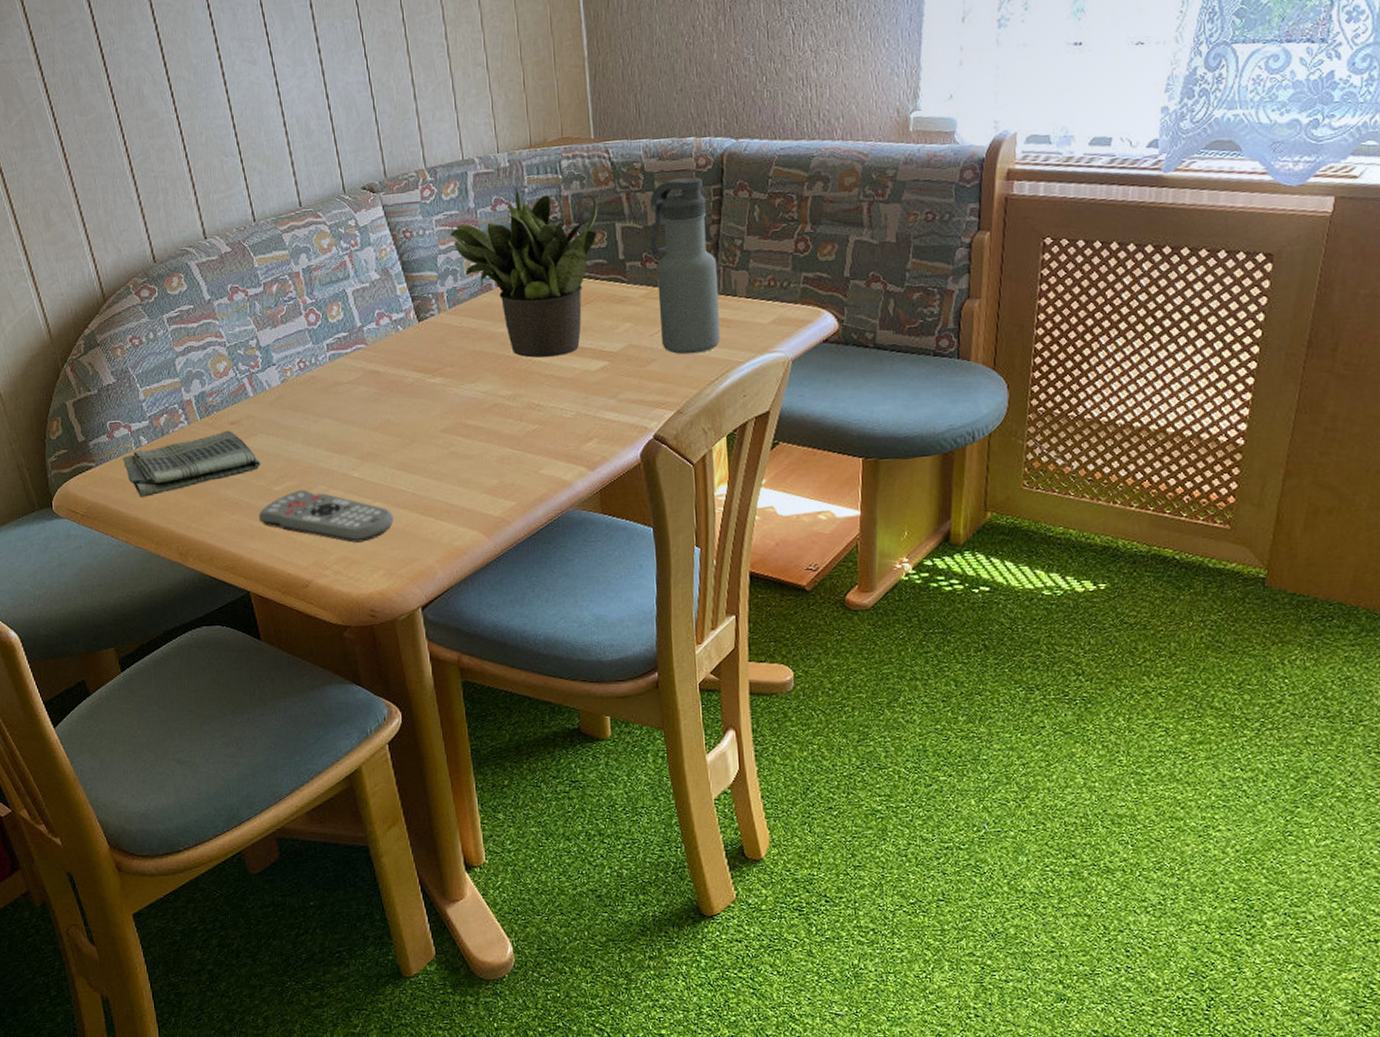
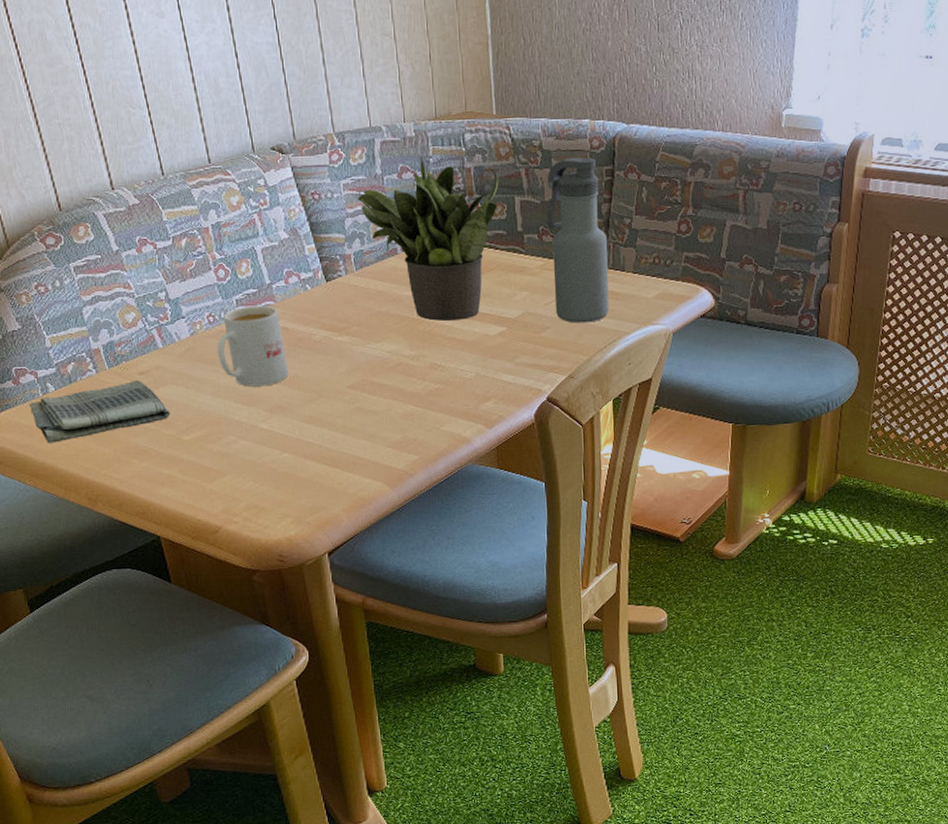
remote control: present [259,489,394,543] -> none [169,439,302,491]
mug: none [307,348,380,434] -> present [217,305,289,387]

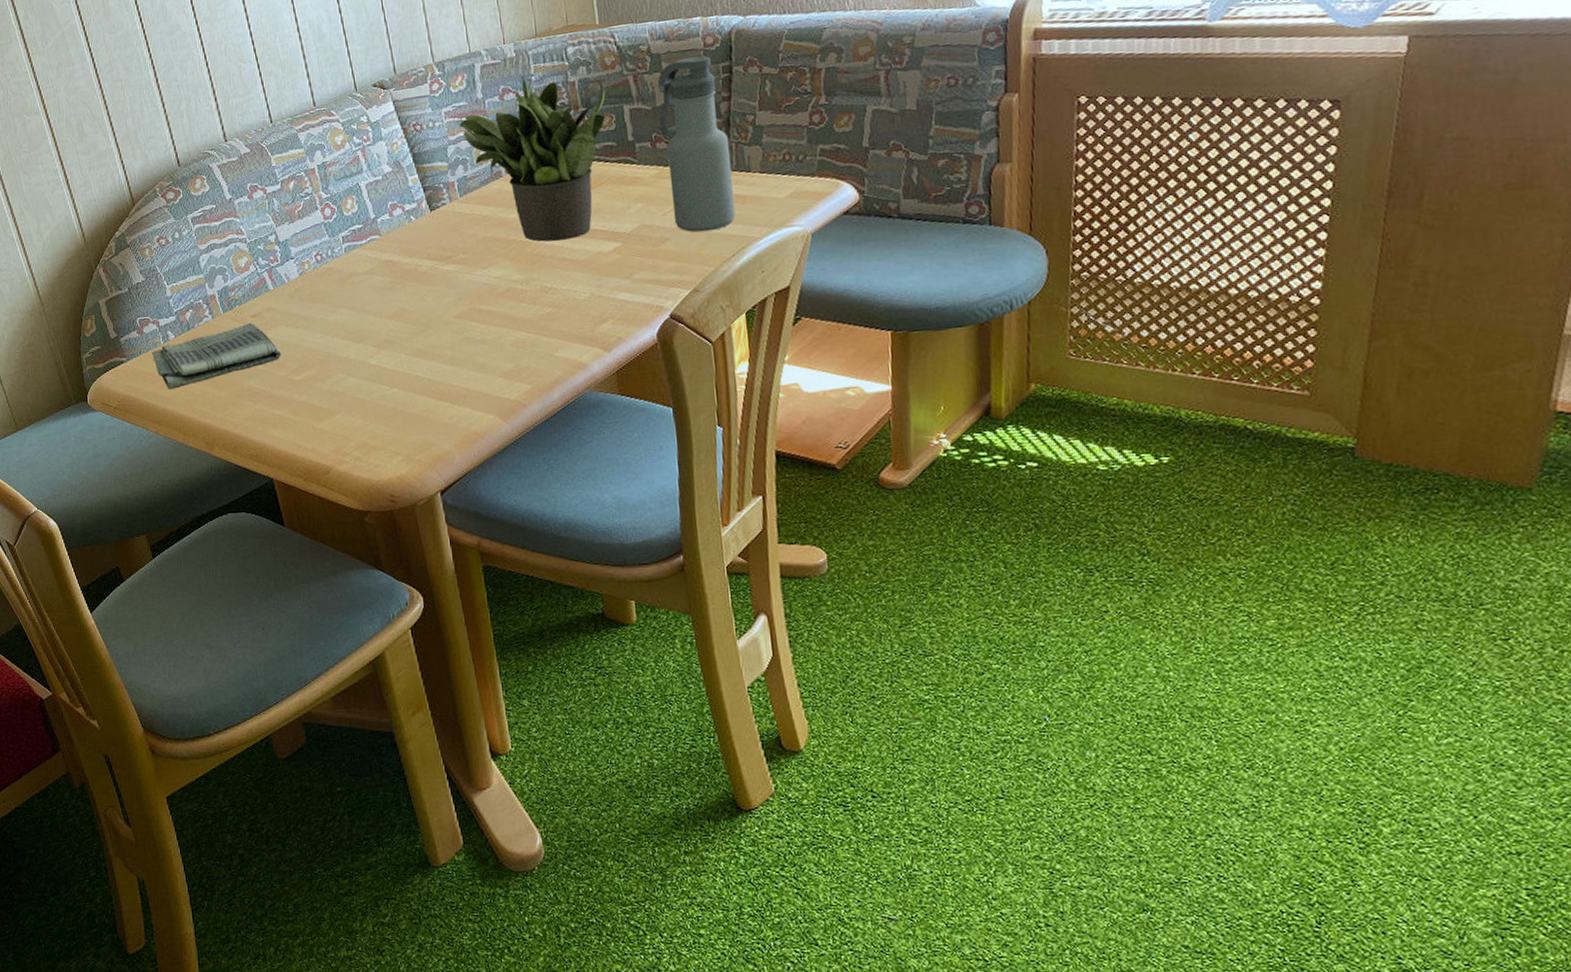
mug: present [217,305,289,387] -> none [325,240,396,323]

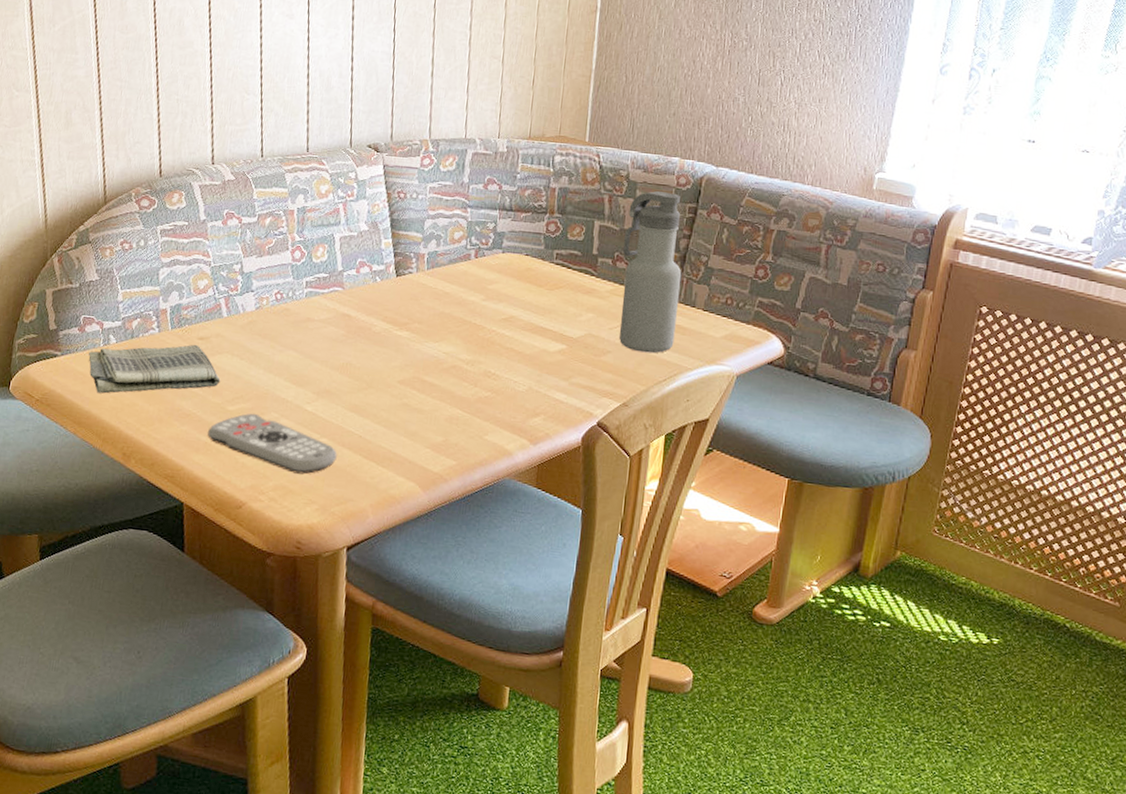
remote control: none [280,378,411,429] -> present [207,413,337,474]
potted plant: present [458,74,606,242] -> none [440,170,581,332]

